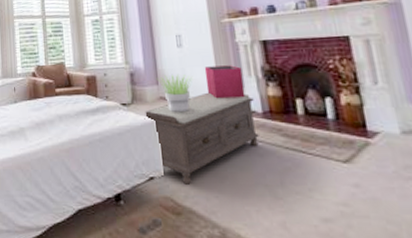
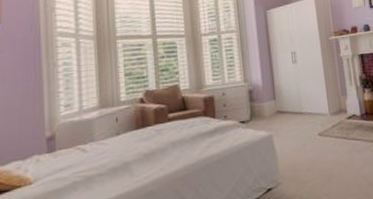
bench: present [144,92,259,185] -> none [262,100,358,190]
potted plant: present [157,74,194,113] -> none [274,88,307,124]
storage bin: present [204,65,246,99] -> none [315,76,348,107]

